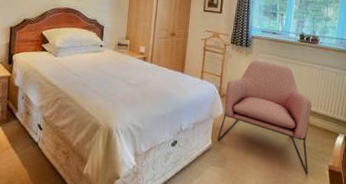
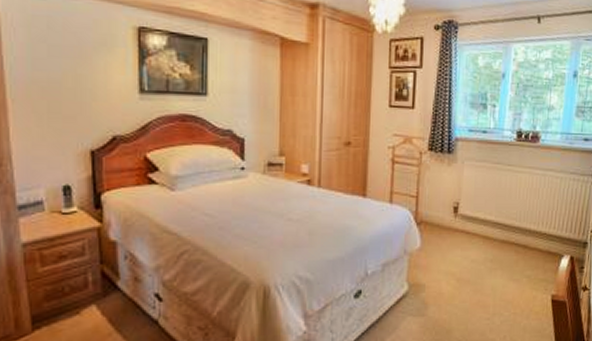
armchair: present [217,60,312,174] -> none [414,171,532,309]

